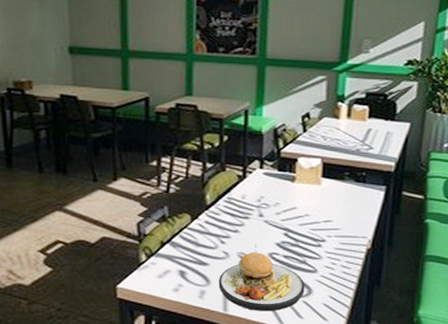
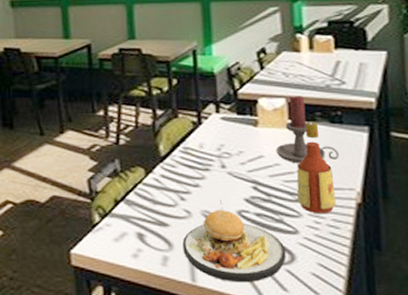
candle holder: none [307,157,359,215] -> present [275,96,339,164]
bottle: none [319,180,352,257] -> present [296,122,336,214]

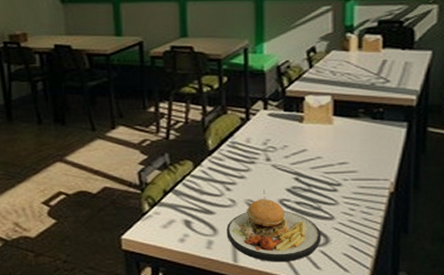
candle holder: present [275,96,339,164] -> none [318,93,377,157]
bottle: present [296,122,336,214] -> none [335,118,371,202]

